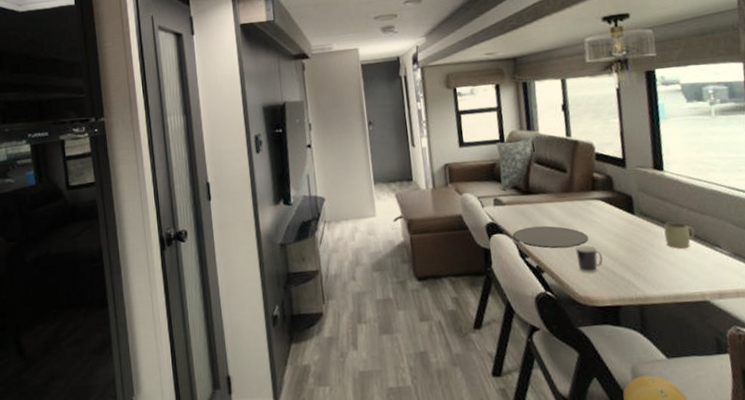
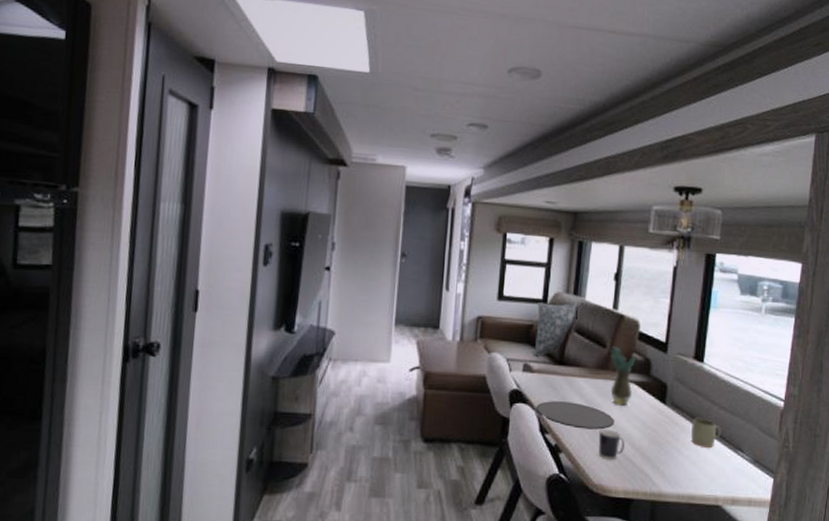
vase: none [570,169,600,223] -> present [609,345,637,406]

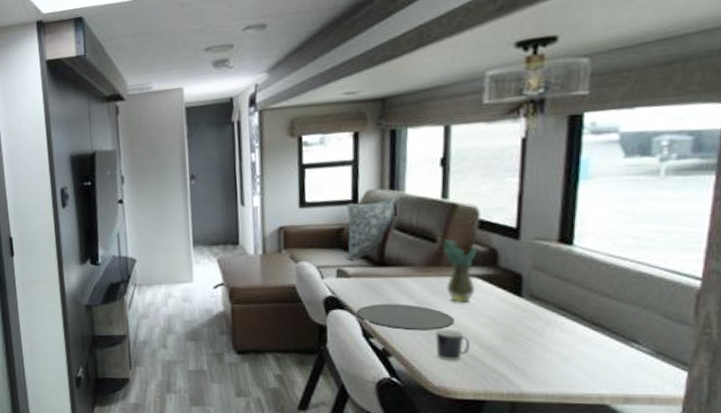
mug: present [691,418,722,448] -> none [560,309,605,341]

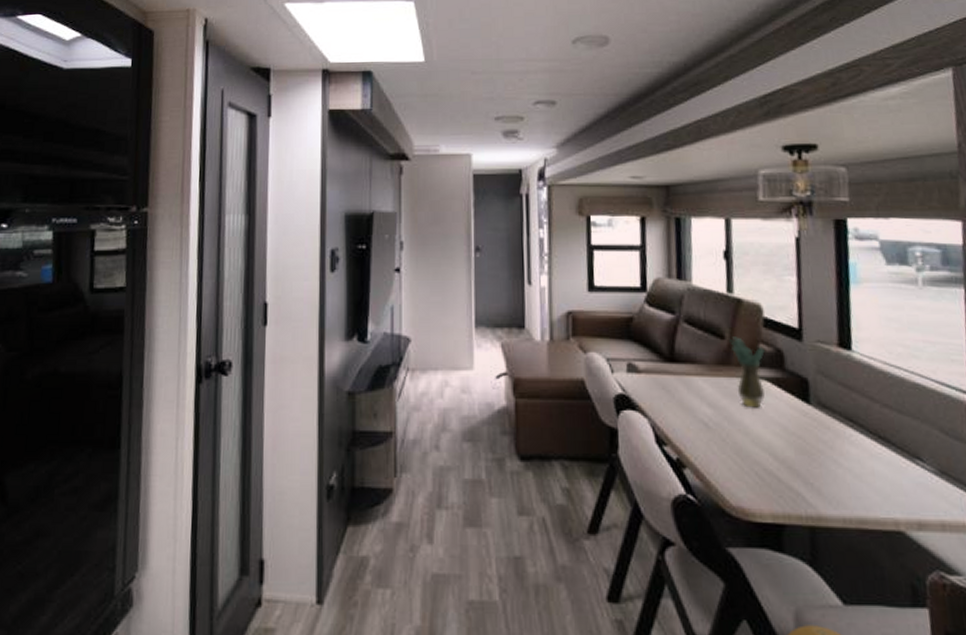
pillow: present [346,197,398,261] -> none [635,288,685,354]
placemat: present [356,304,454,331] -> none [648,406,747,438]
mug: present [435,329,470,361] -> none [729,437,765,475]

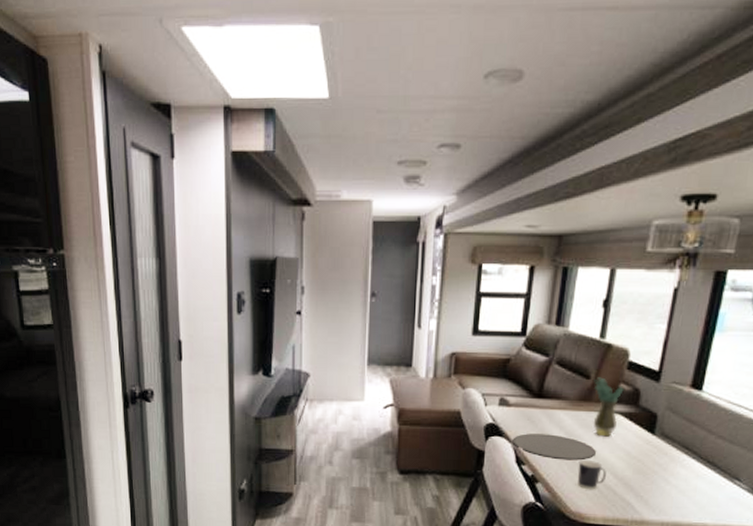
placemat: none [648,406,747,438] -> present [512,433,596,460]
mug: none [729,437,765,475] -> present [577,459,606,489]

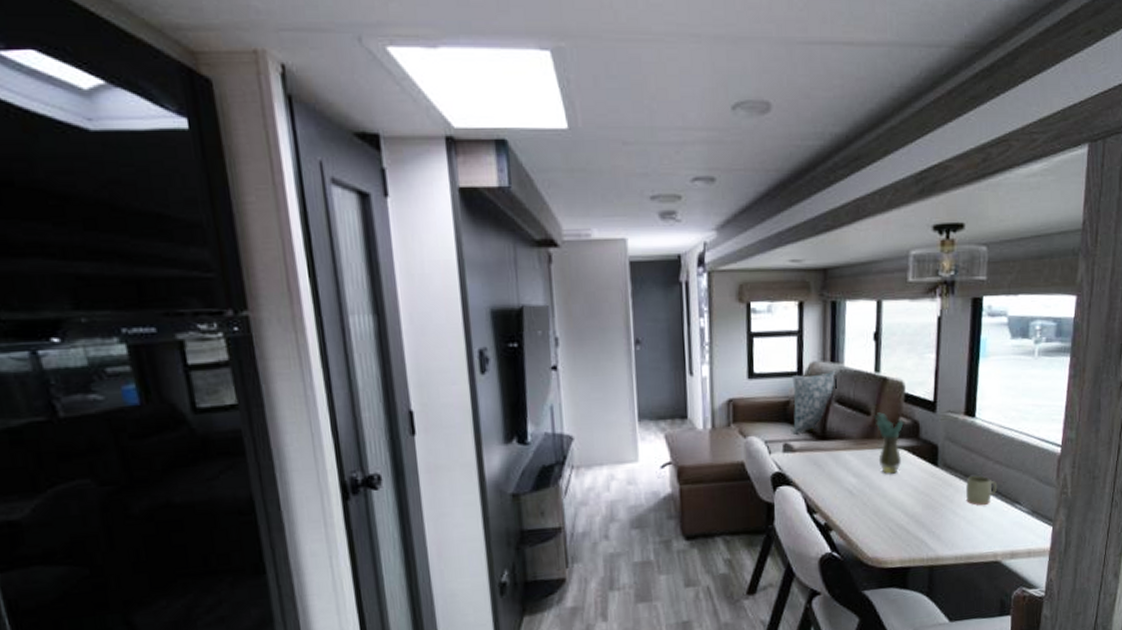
pillow: none [510,333,562,390] -> present [792,370,838,435]
placemat: present [512,433,596,460] -> none [801,477,885,503]
mug: present [577,459,606,489] -> none [869,500,897,531]
mug: none [681,448,718,477] -> present [966,475,998,505]

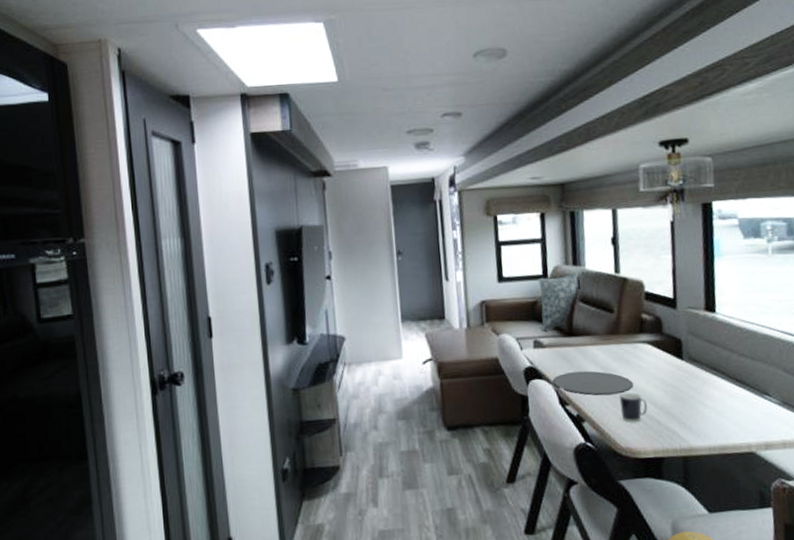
placemat: none [801,477,885,503] -> present [552,371,633,395]
mug: none [869,500,897,531] -> present [619,392,647,422]
vase: present [874,411,904,474] -> none [617,309,647,368]
mug: present [966,475,998,505] -> none [712,368,745,397]

